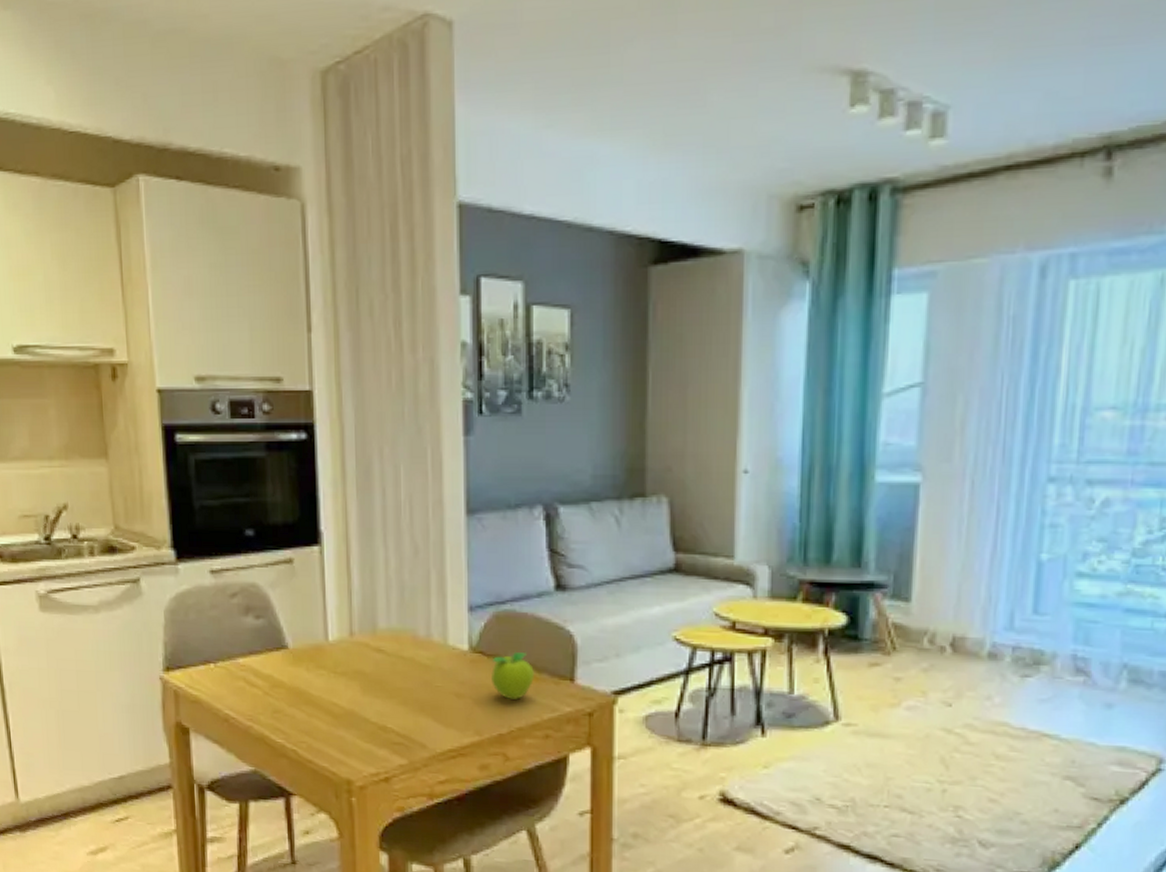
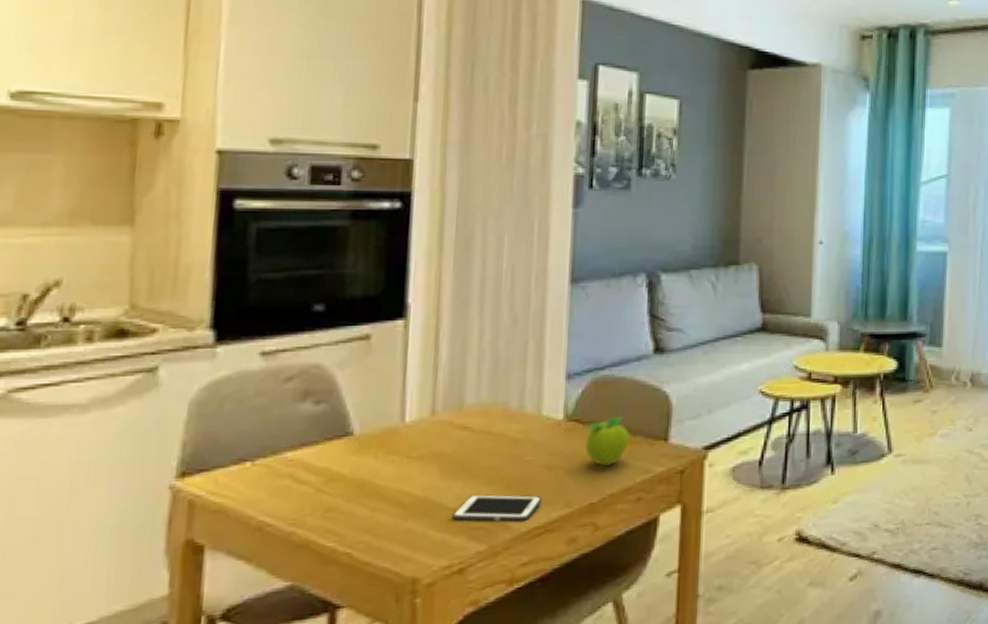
cell phone: none [375,713,453,743] -> present [452,494,542,522]

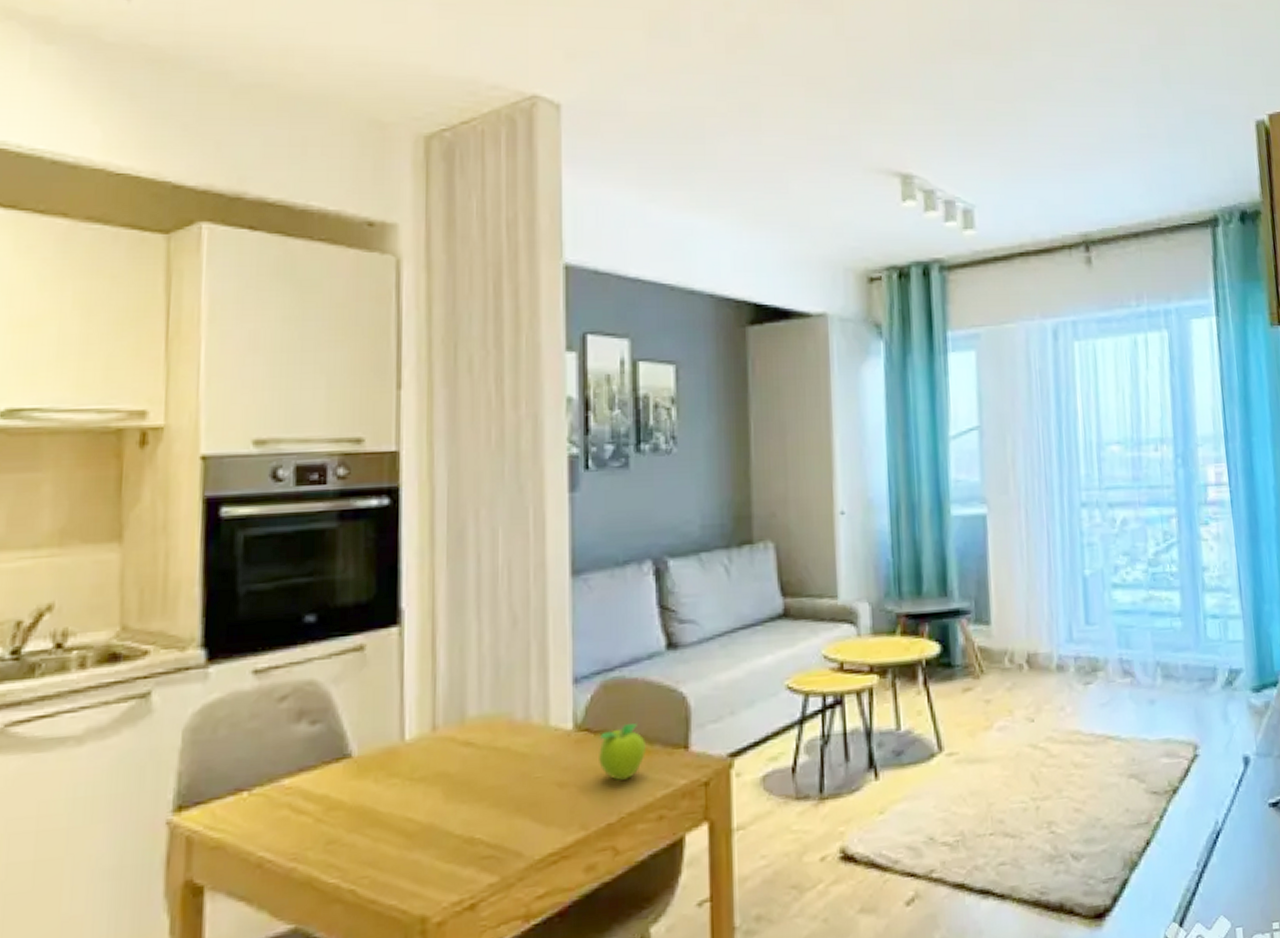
cell phone: present [452,494,542,522] -> none [460,817,555,850]

